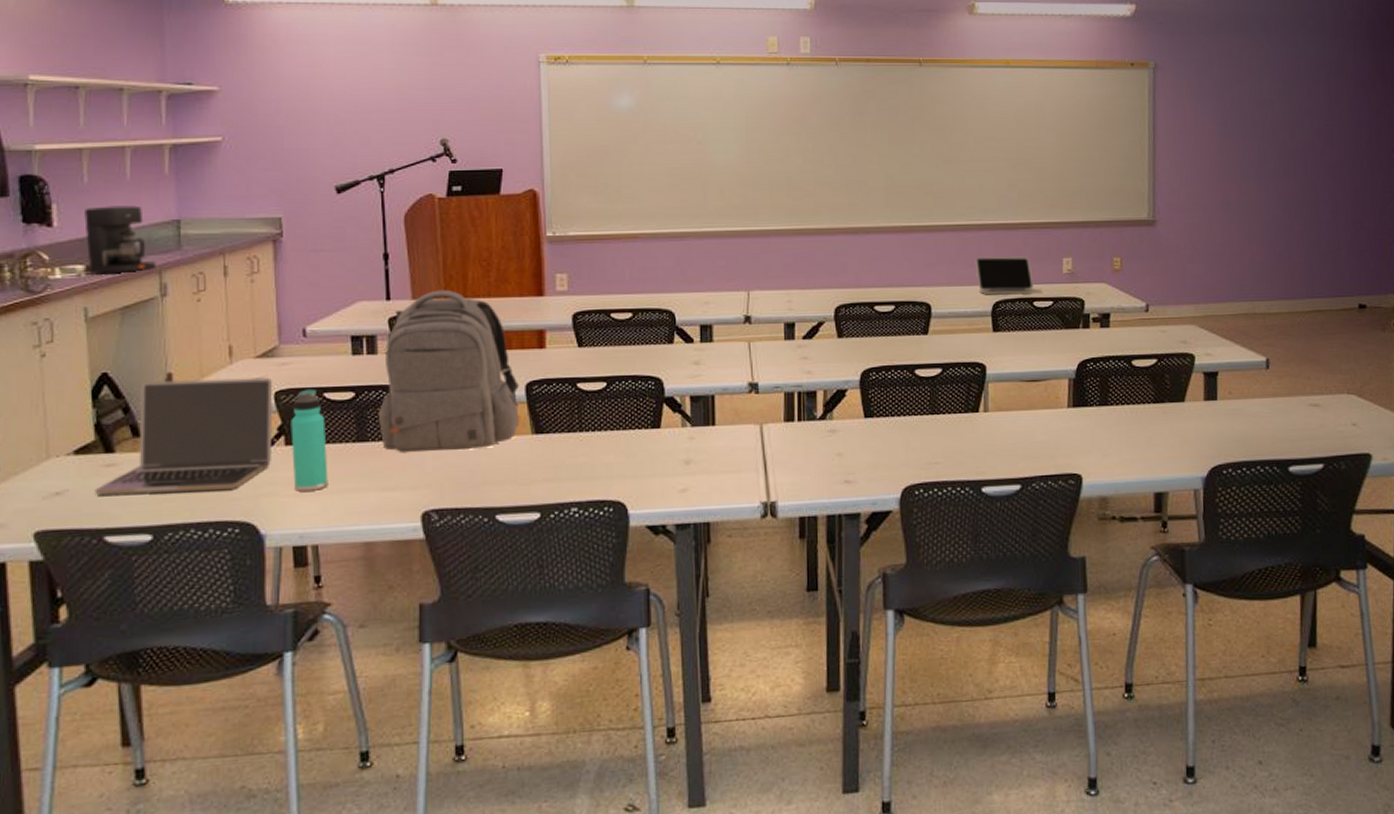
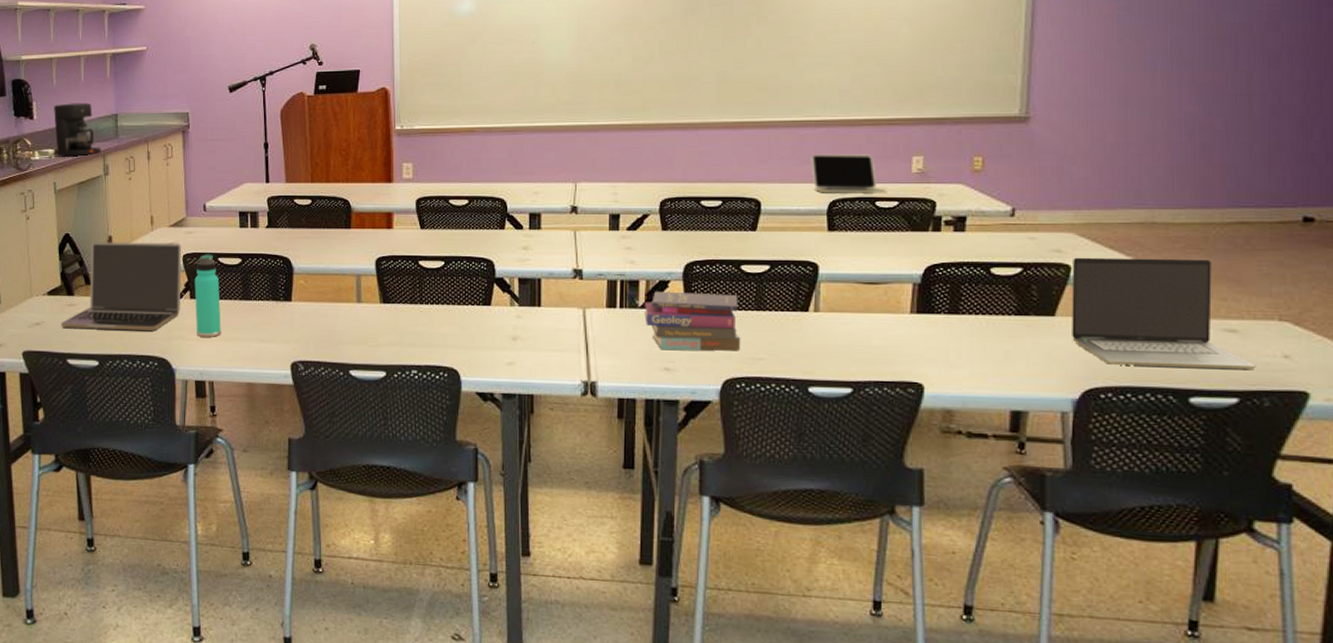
backpack: present [378,289,519,453] -> none [258,175,370,313]
books: none [823,399,918,462] -> present [644,291,741,351]
laptop: none [1195,343,1334,443] -> present [1071,257,1256,369]

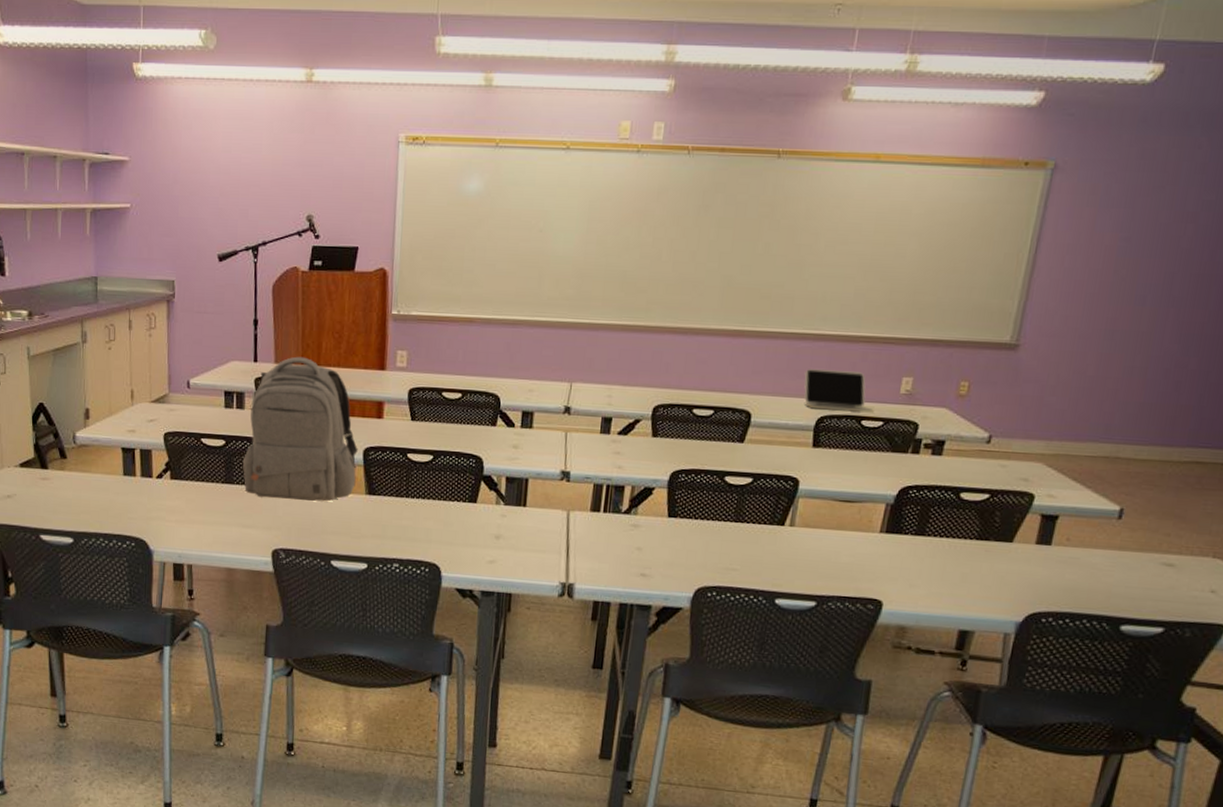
coffee maker: present [54,103,101,157] -> none [28,261,79,321]
laptop: present [61,242,182,330] -> none [34,413,163,510]
thermos bottle: present [194,254,221,337] -> none [175,433,202,520]
backpack: none [258,175,370,313] -> present [242,356,358,502]
books: present [644,291,741,351] -> none [626,497,719,561]
laptop: present [1071,257,1256,369] -> none [1024,487,1185,602]

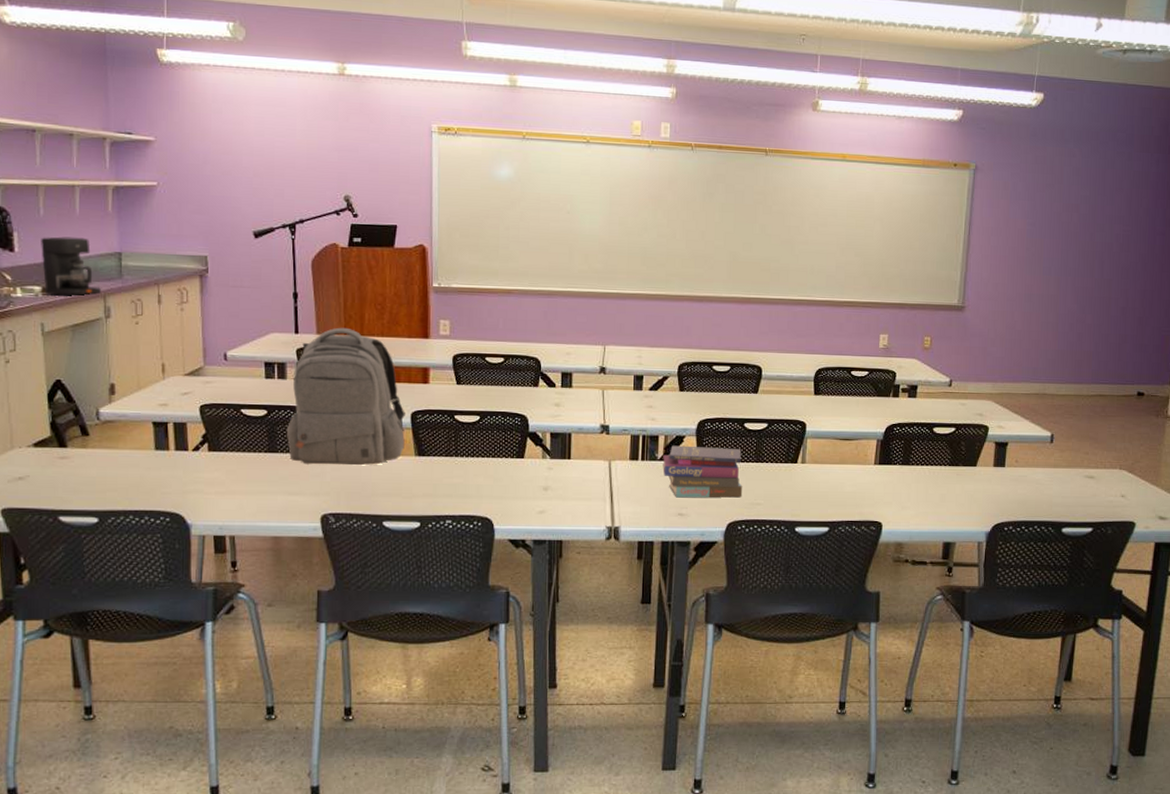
coffee maker: none [28,261,79,321] -> present [41,236,101,297]
books: none [626,497,719,561] -> present [663,445,743,498]
laptop: present [804,369,874,413] -> none [802,329,860,364]

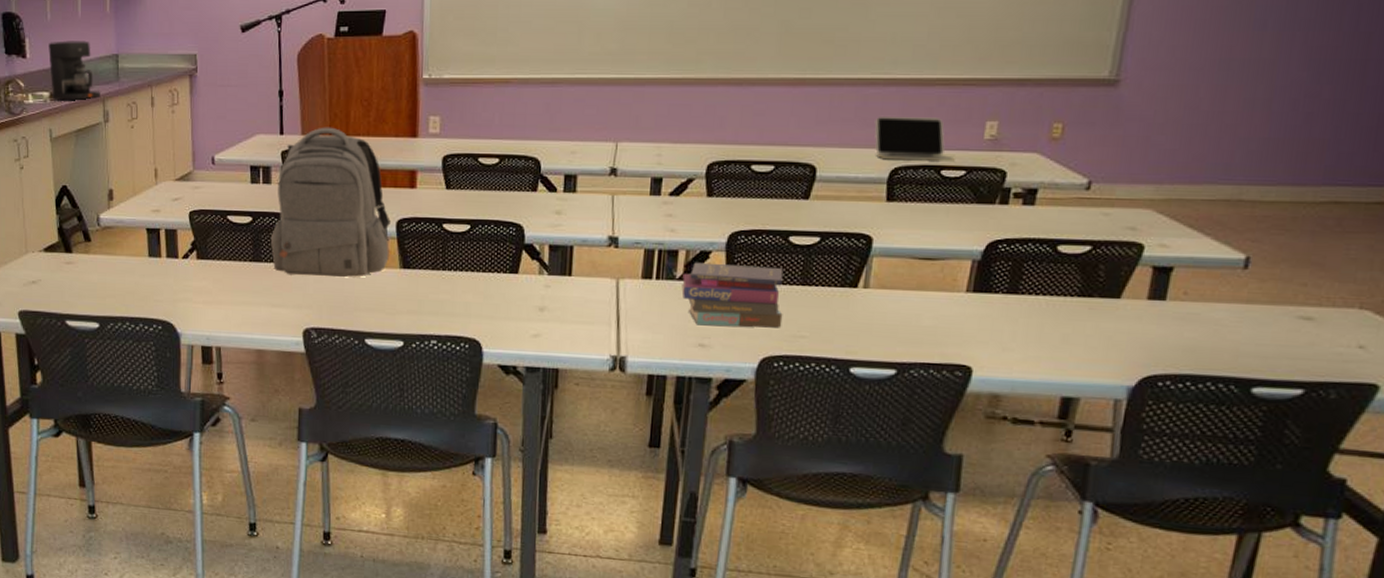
laptop: none [802,329,860,364] -> present [874,117,955,161]

